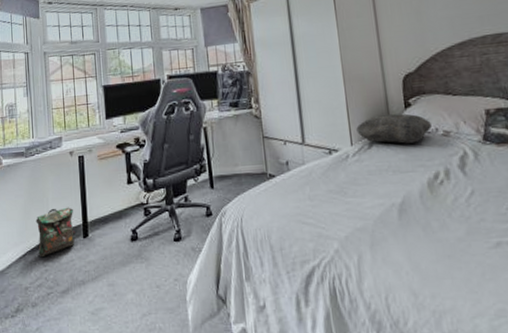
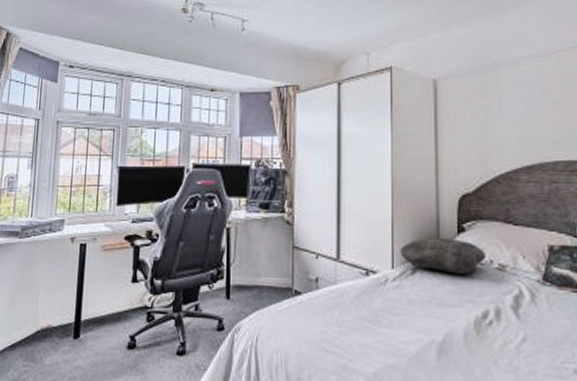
backpack: present [35,207,76,258] -> none [19,300,66,356]

